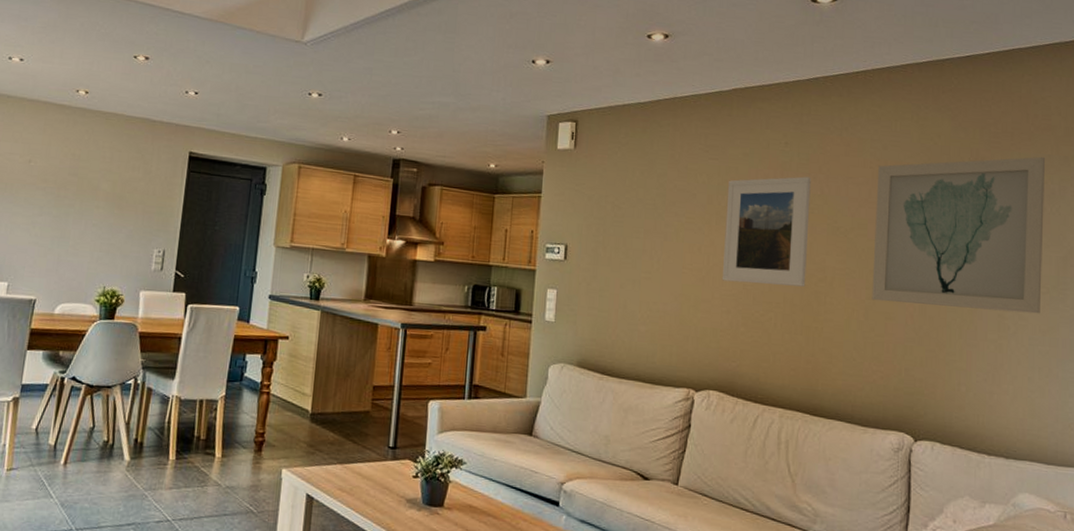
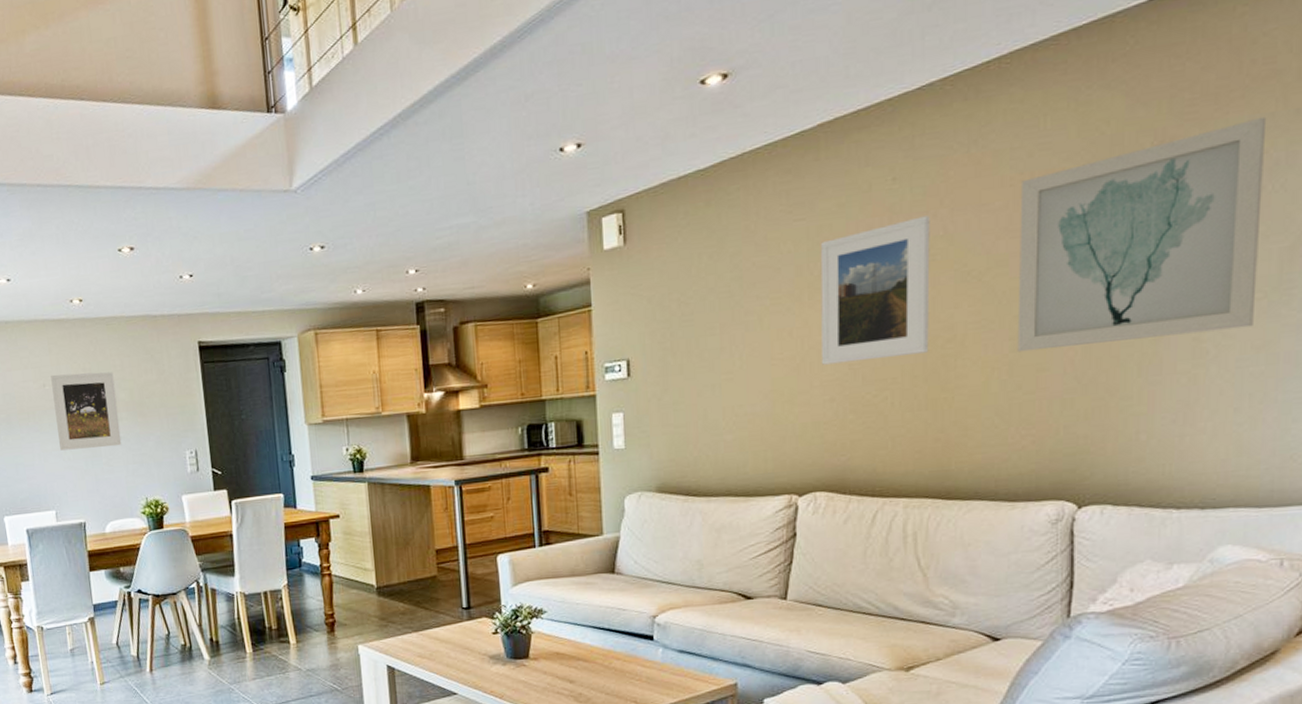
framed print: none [29,153,101,232] -> present [50,371,122,451]

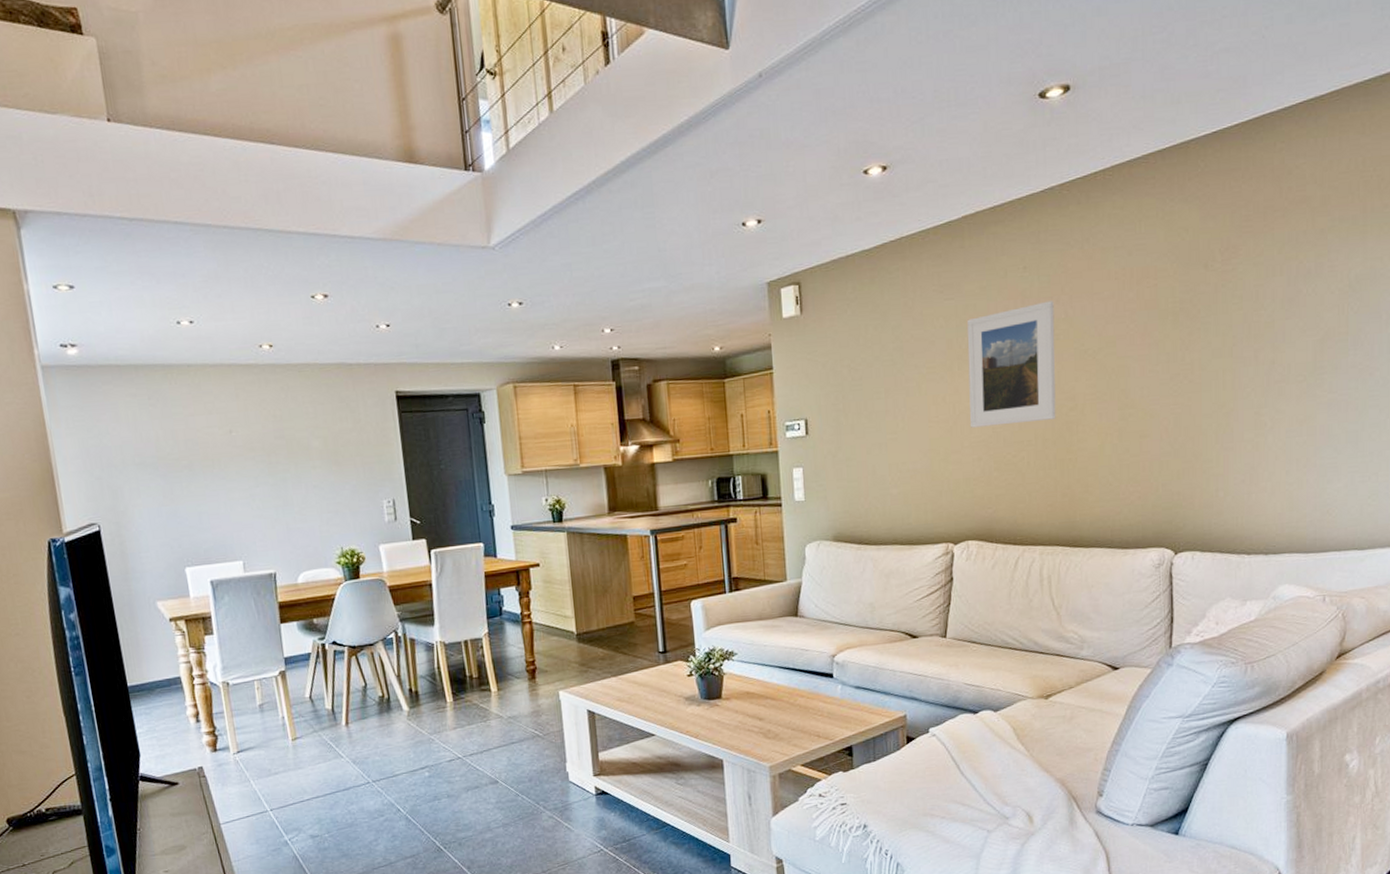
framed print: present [50,371,122,451] -> none [238,419,315,499]
wall art: present [1017,116,1267,352] -> none [1123,233,1301,421]

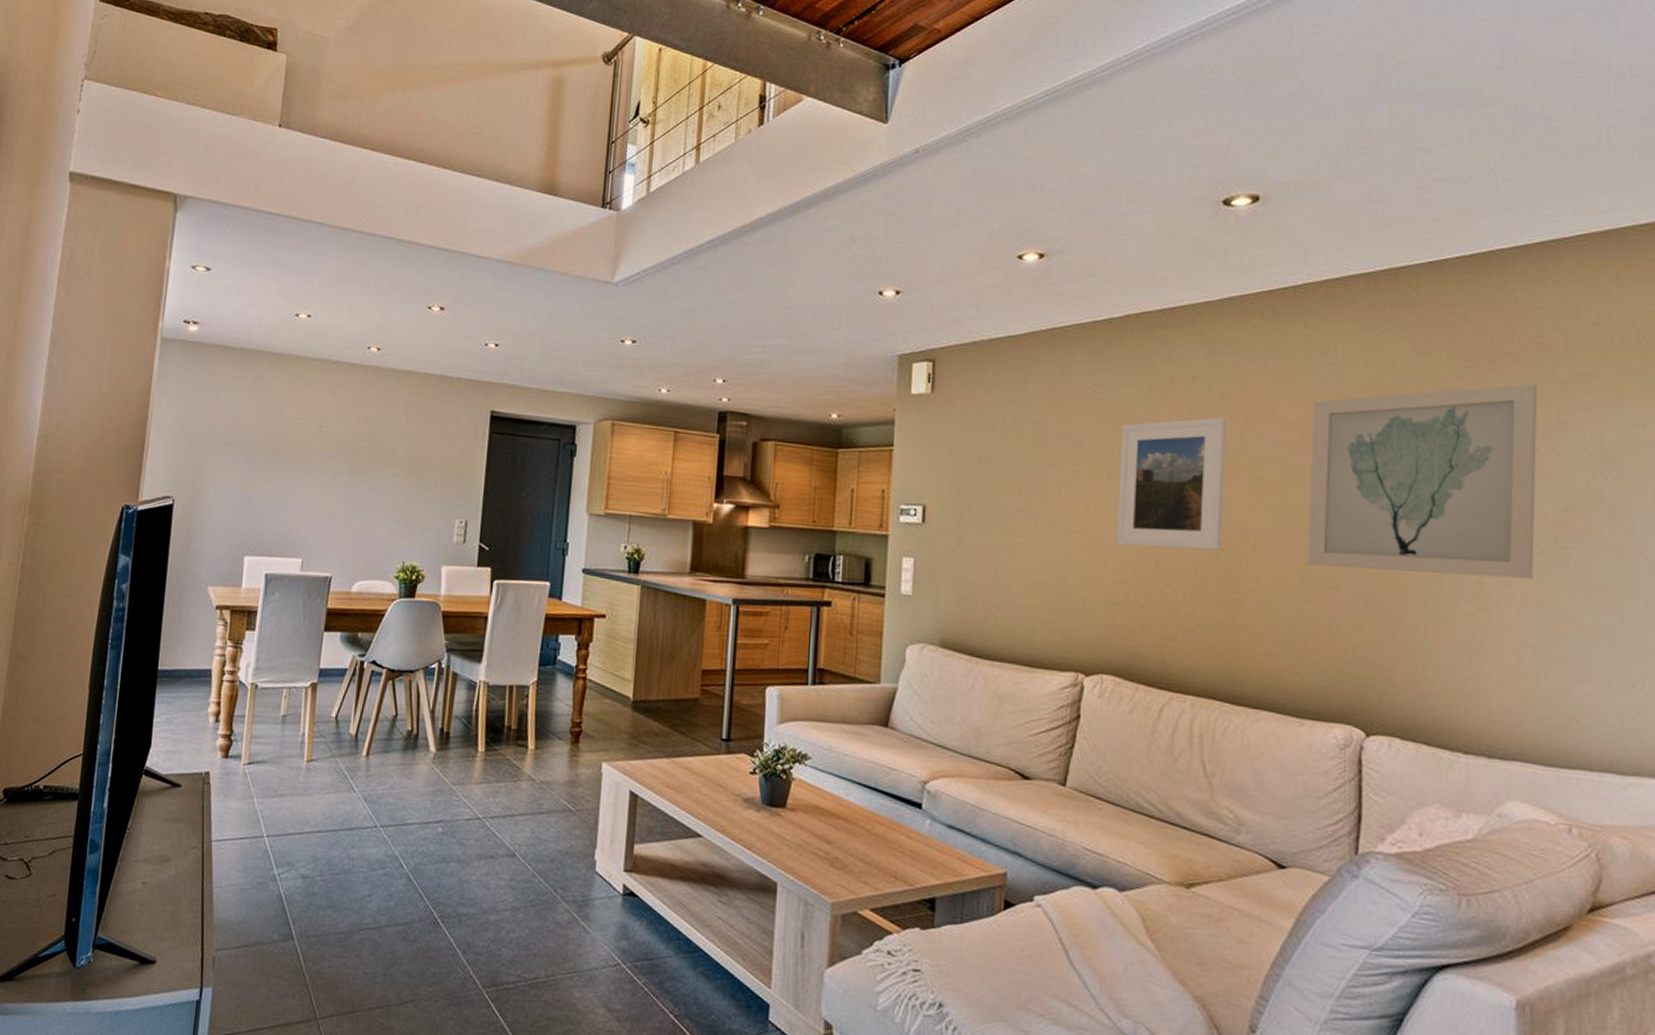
wall art: none [1123,233,1301,421] -> present [1307,383,1538,580]

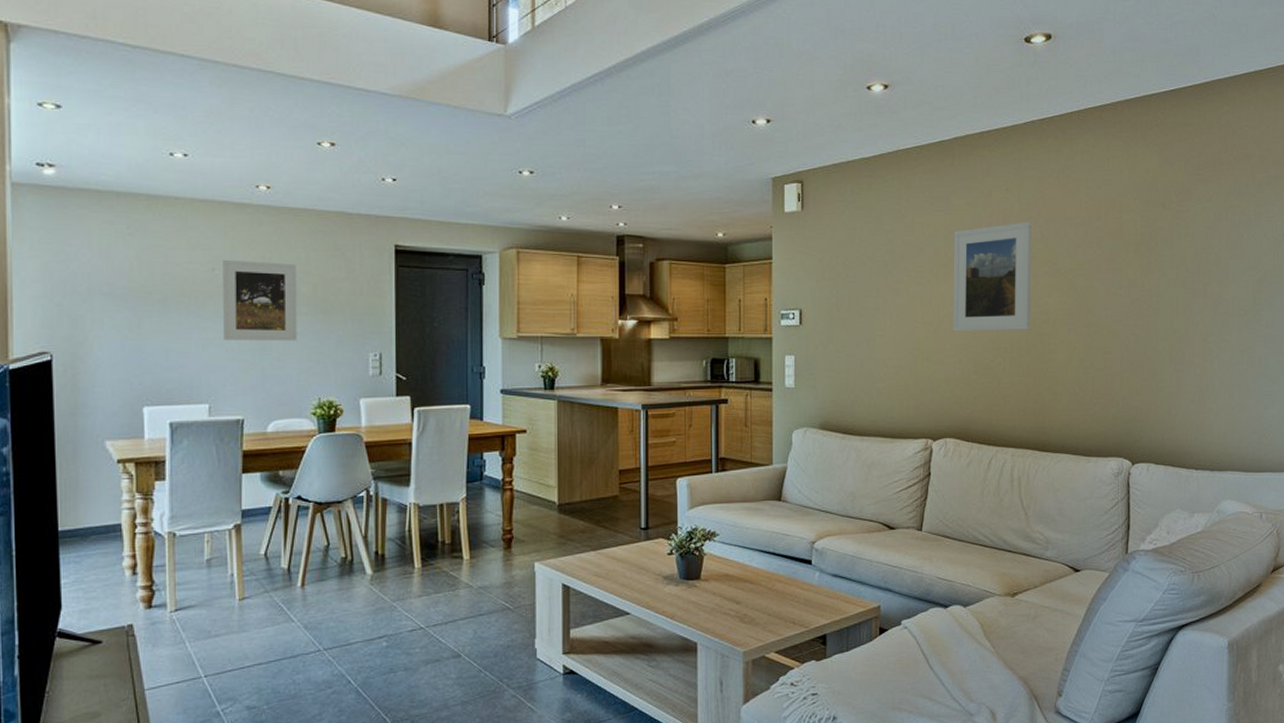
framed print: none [323,417,396,503] -> present [223,259,298,342]
wall art: present [1307,383,1538,580] -> none [1091,185,1243,337]

